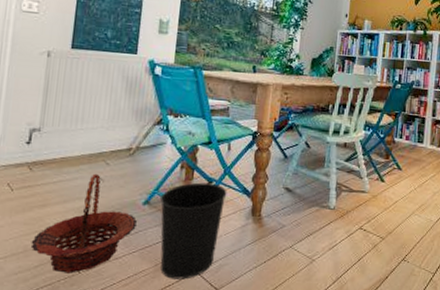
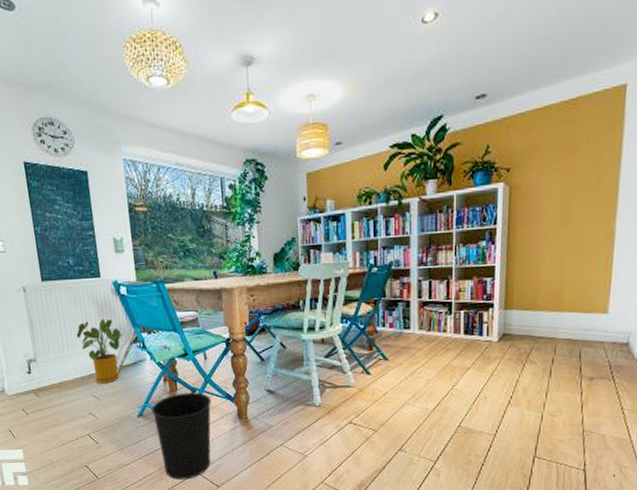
basket: present [30,173,138,273] -> none [53,393,137,480]
house plant: none [95,95,148,164] -> present [76,319,124,383]

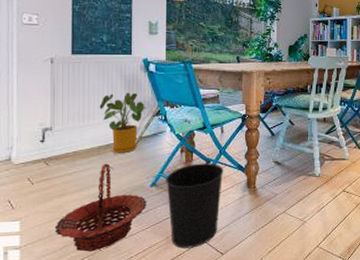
basket: none [53,393,137,480] -> present [54,163,148,252]

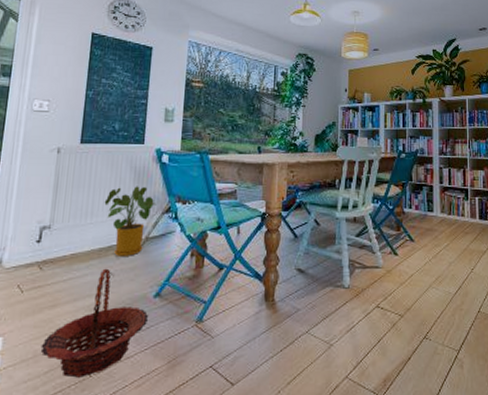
wastebasket: present [165,163,224,249] -> none [170,269,239,377]

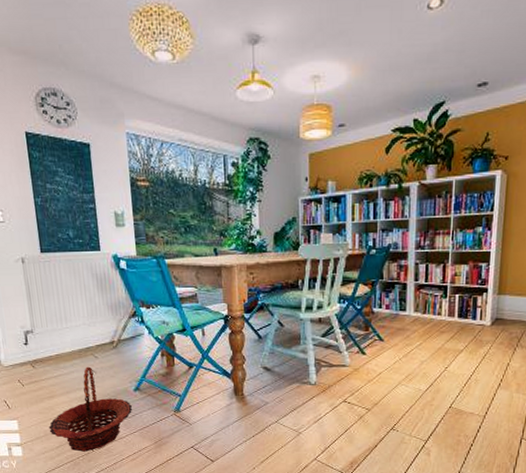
house plant: present [104,186,157,256] -> none [74,292,122,356]

